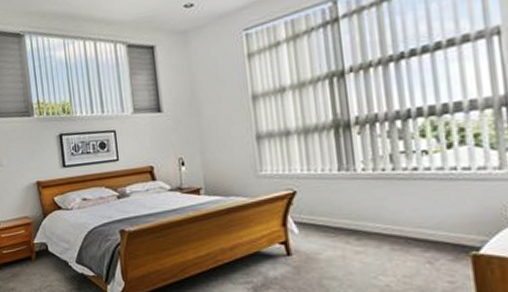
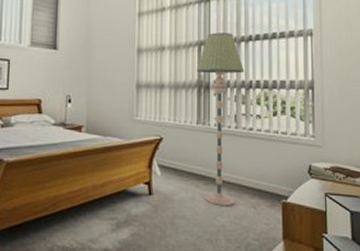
floor lamp: none [329,54,402,264] -> present [196,32,245,207]

